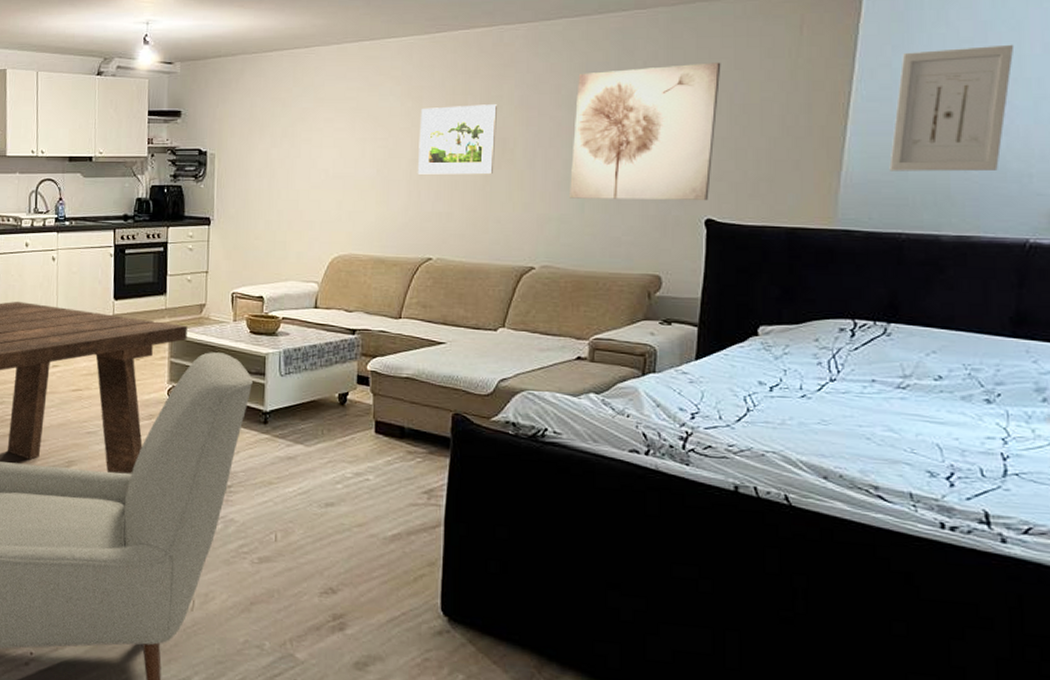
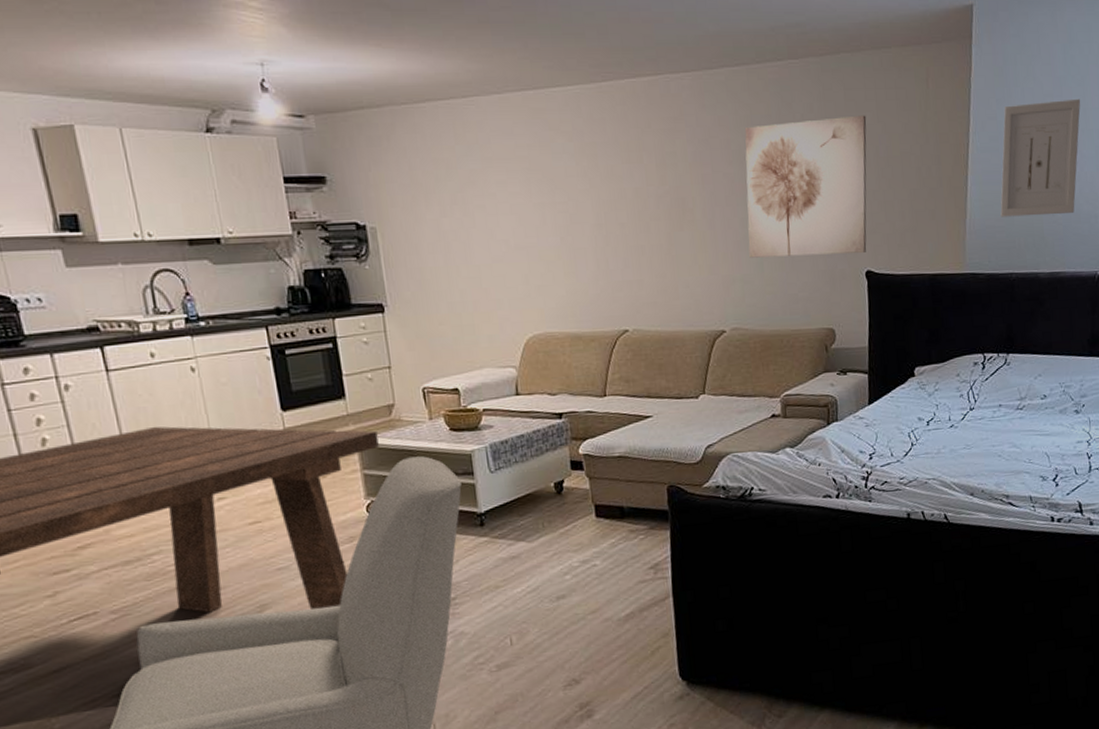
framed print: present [417,104,498,175] -> none [598,161,677,241]

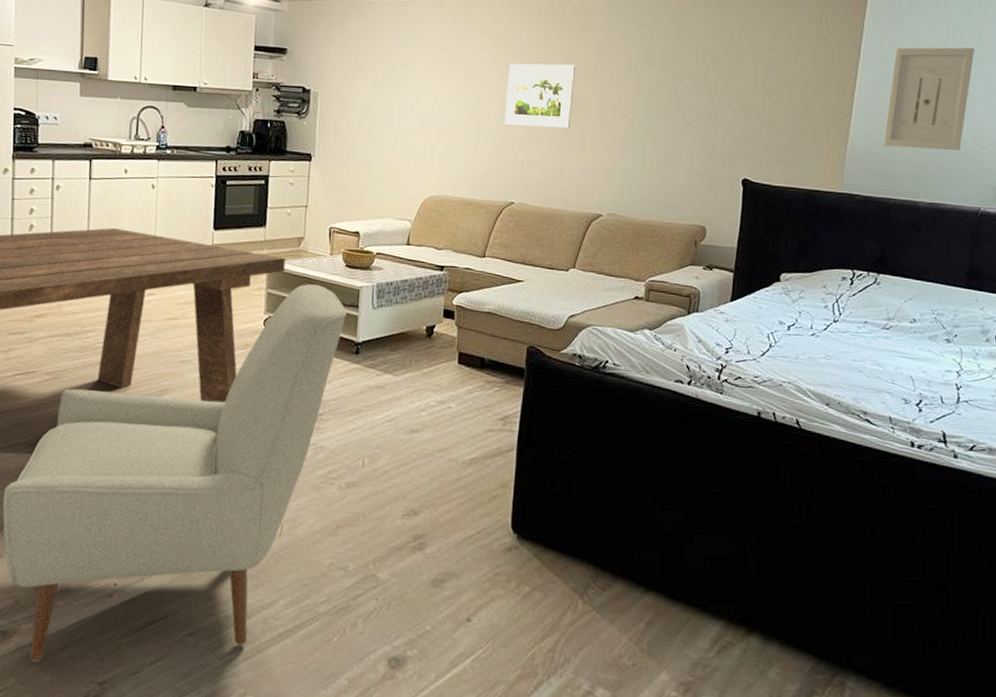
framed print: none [598,161,677,241] -> present [504,63,576,129]
wall art: present [744,115,867,258] -> none [633,42,759,163]

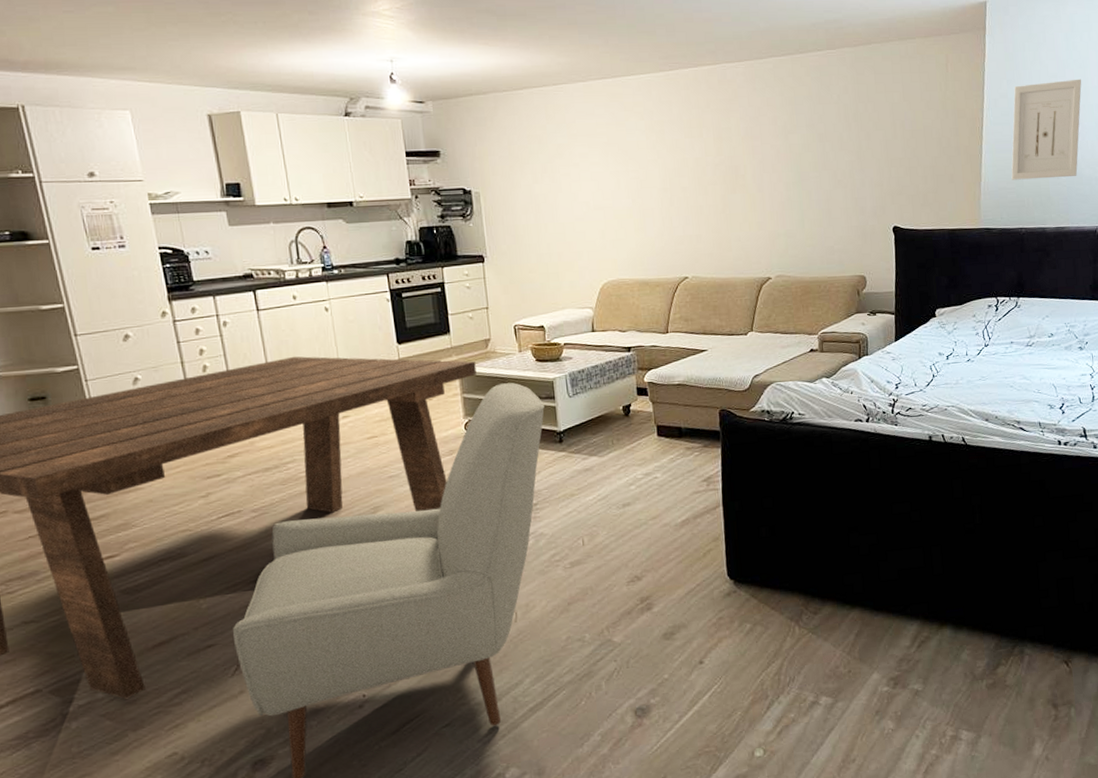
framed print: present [504,63,576,129] -> none [664,136,731,202]

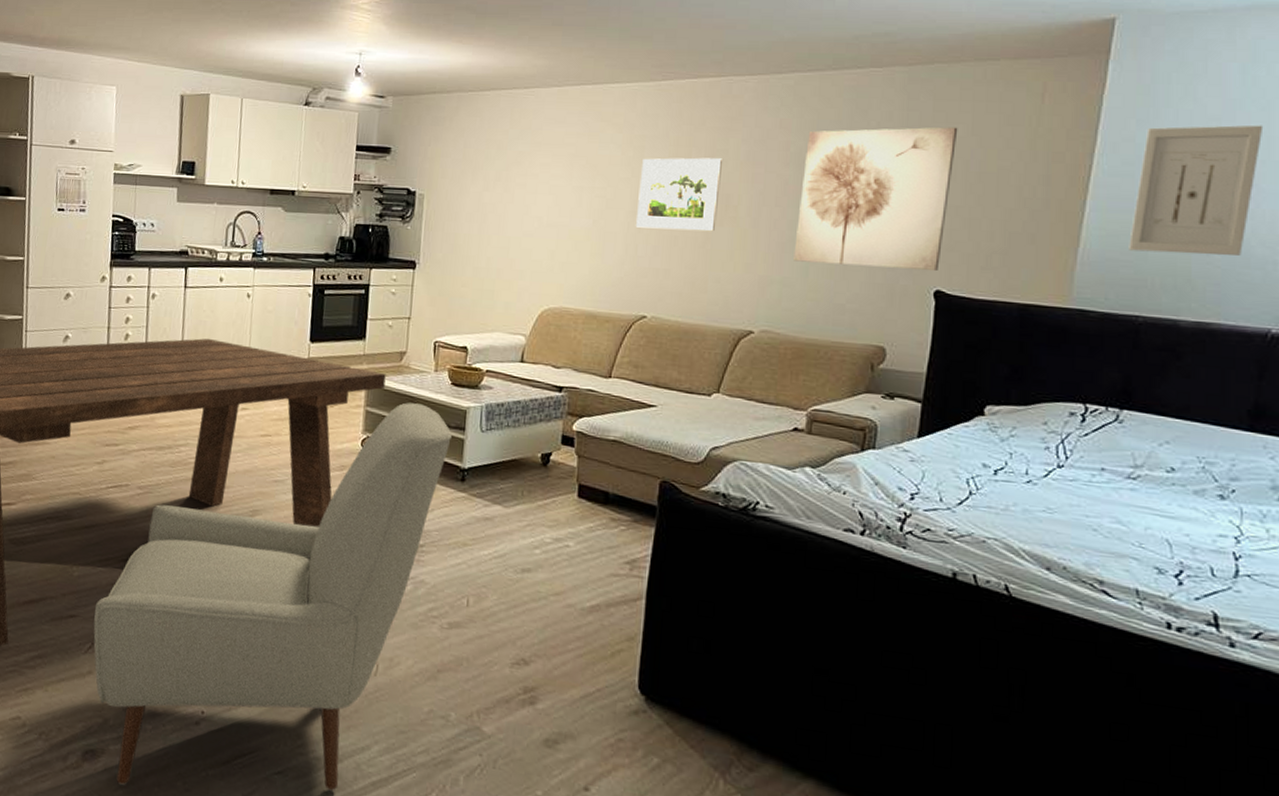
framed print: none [664,136,731,202] -> present [635,157,723,232]
wall art: none [789,95,894,216] -> present [794,127,958,272]

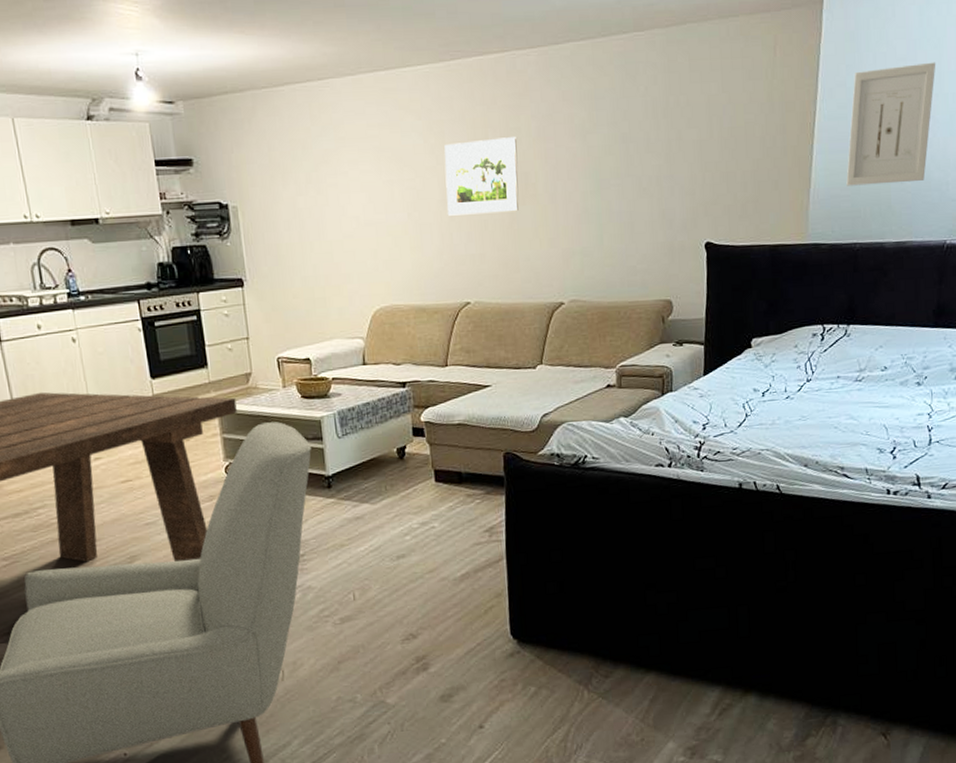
wall art: present [794,127,958,272] -> none [588,86,711,231]

